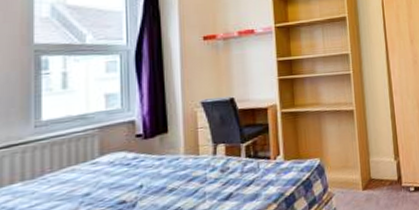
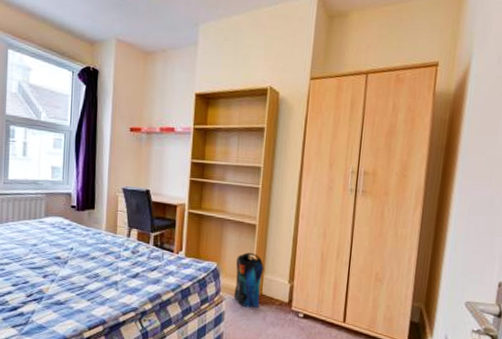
pouch: none [339,139,371,198] -> present [234,252,264,308]

